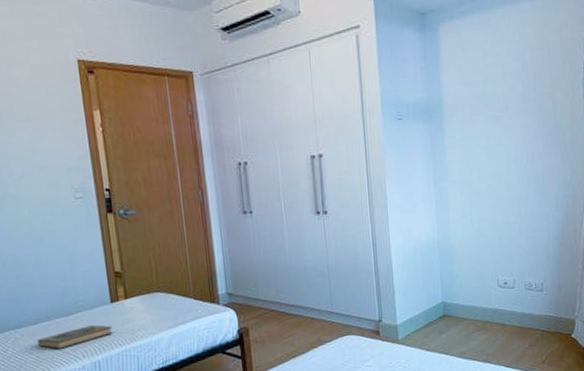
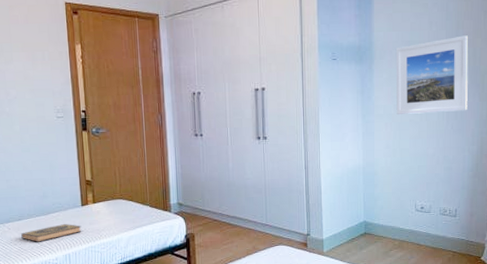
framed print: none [468,88,550,179] -> present [395,35,468,114]

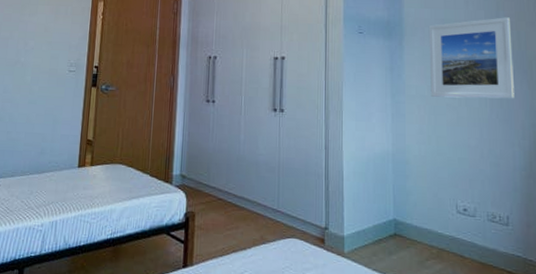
hardback book: present [21,224,82,242] -> none [10,185,75,204]

